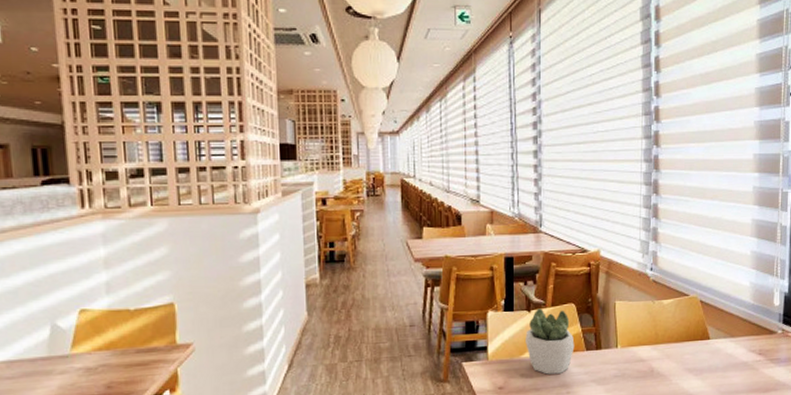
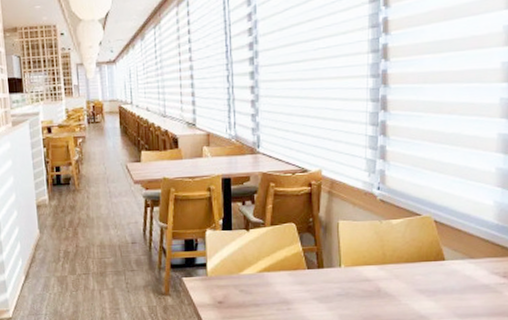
succulent plant: present [526,308,575,375] -> none [244,228,295,291]

